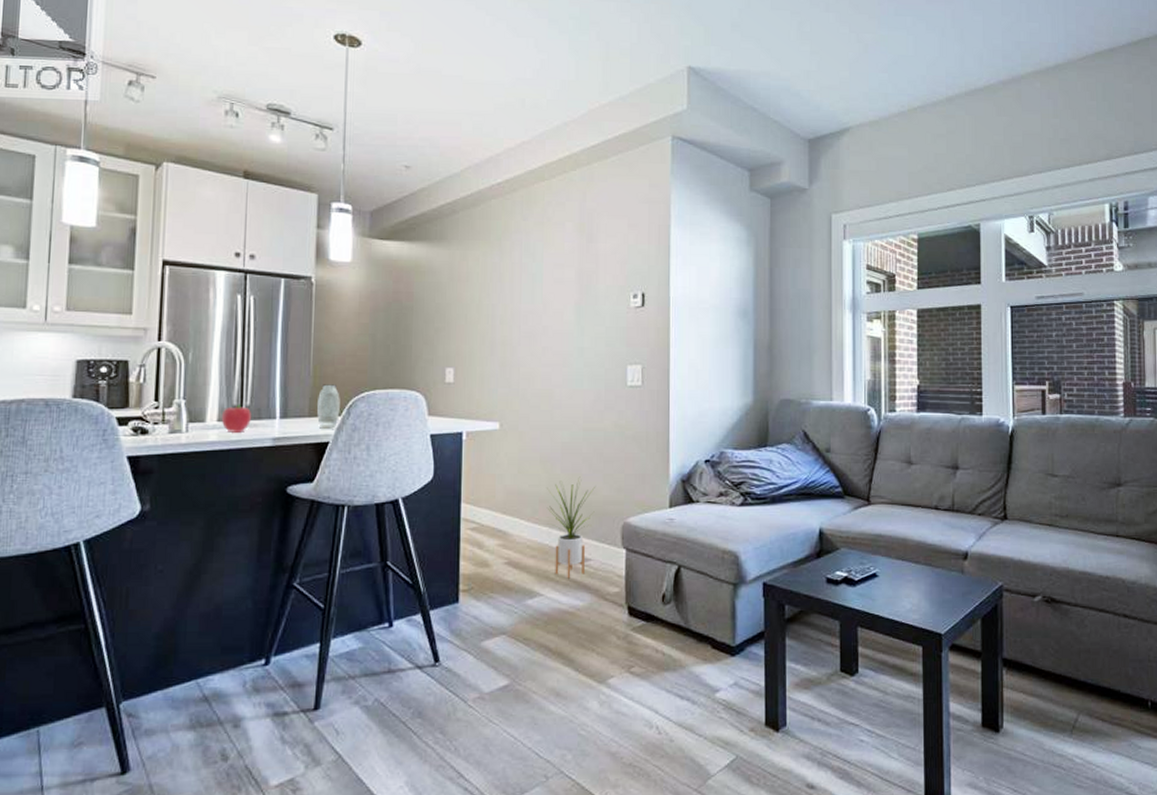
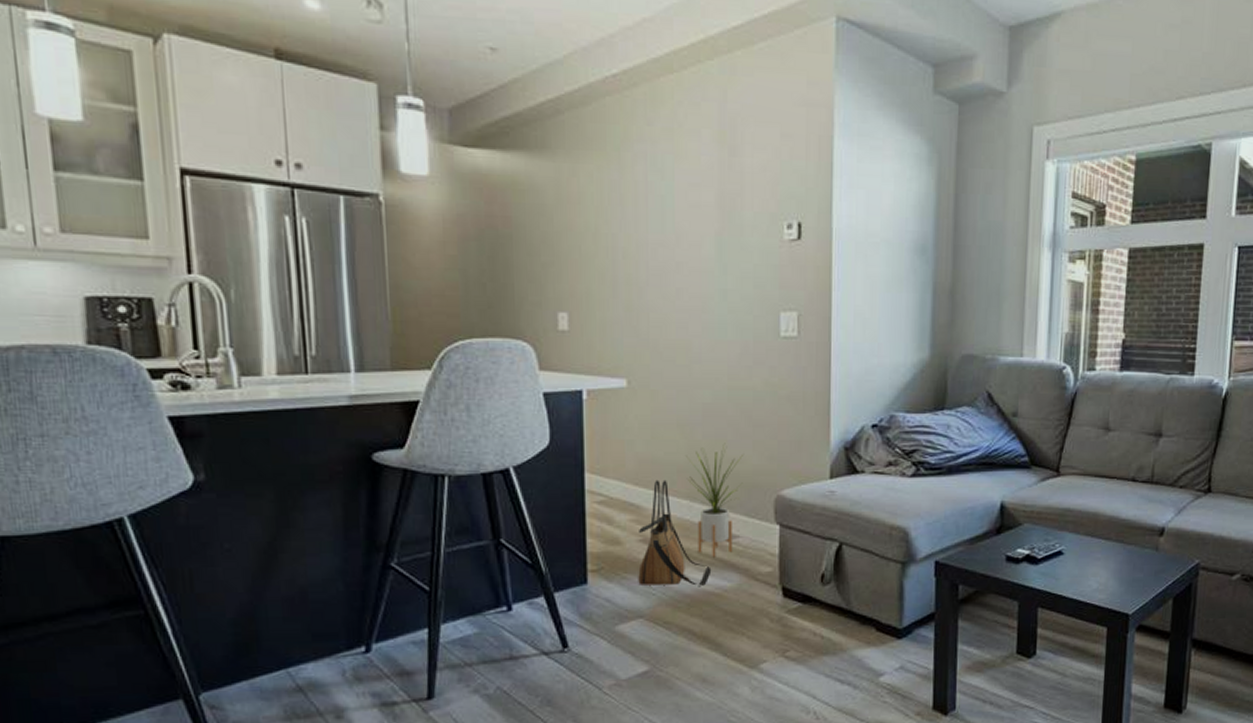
fruit: present [221,404,252,433] -> none [281,354,321,389]
vase: present [316,384,340,430] -> none [399,330,430,387]
tote bag: none [503,509,567,605] -> present [638,480,712,586]

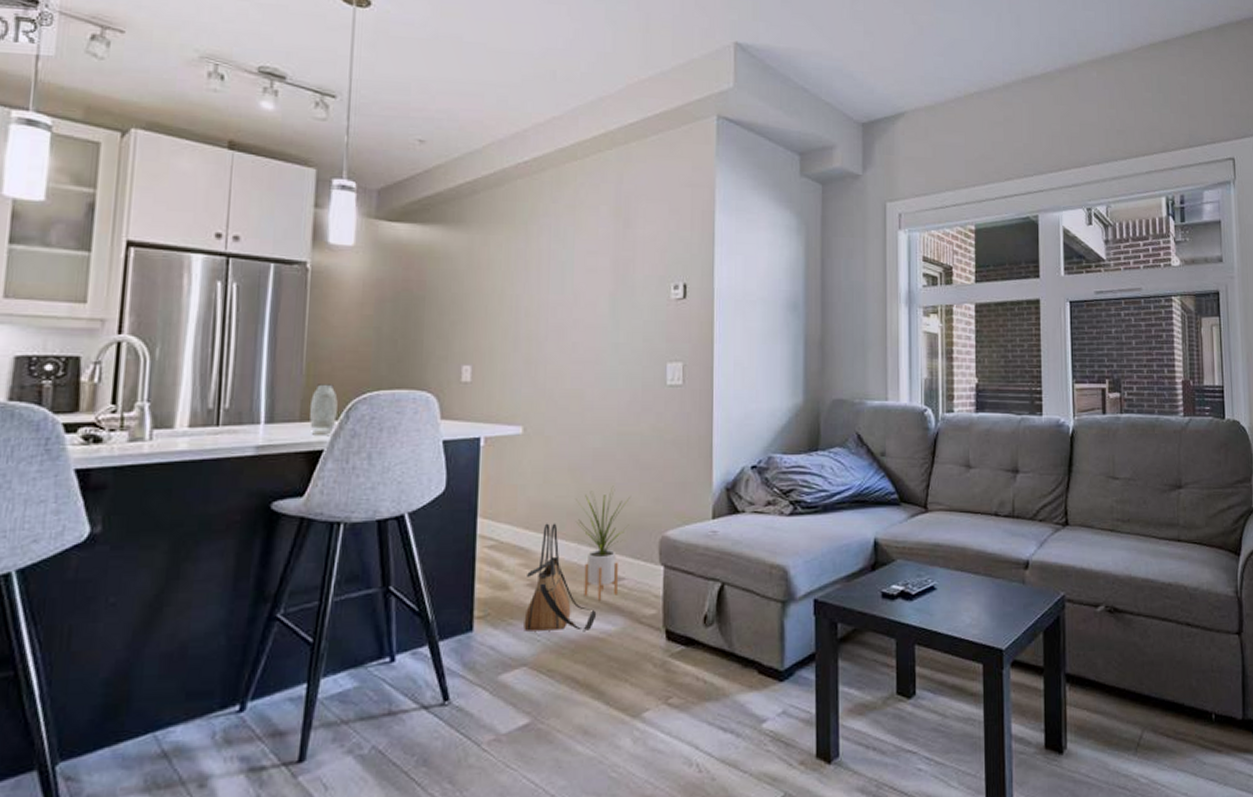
vase: none [399,330,430,387] -> present [309,384,338,437]

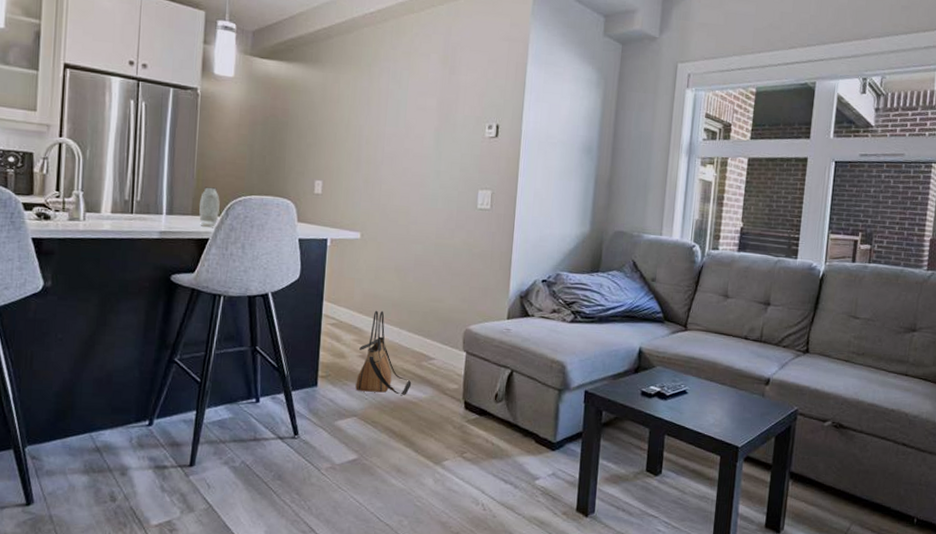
house plant: present [576,487,632,601] -> none [399,287,444,374]

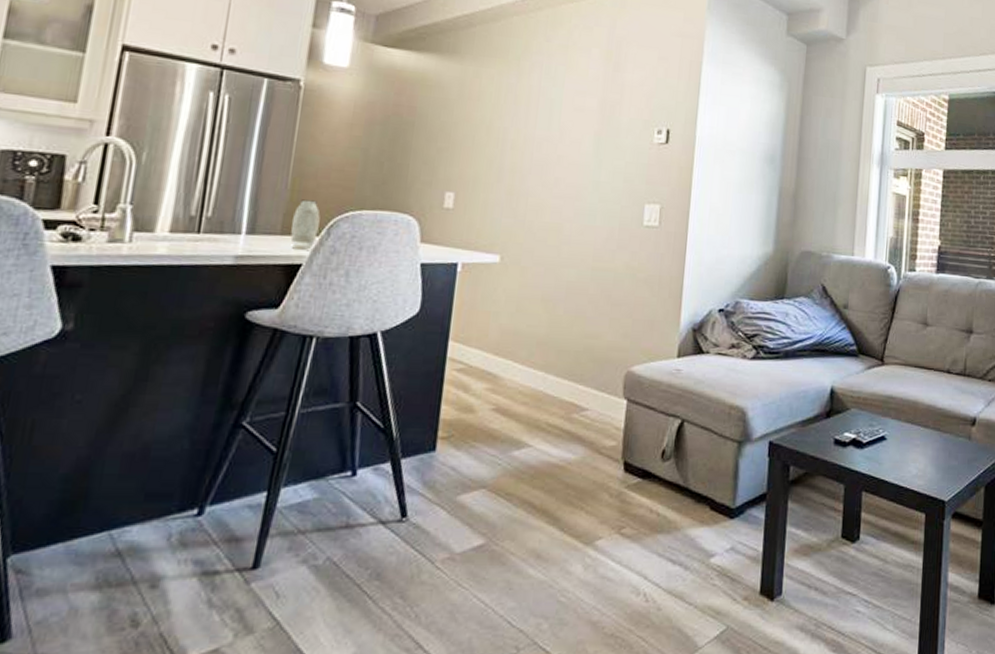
tote bag: present [355,310,412,395] -> none [486,350,558,457]

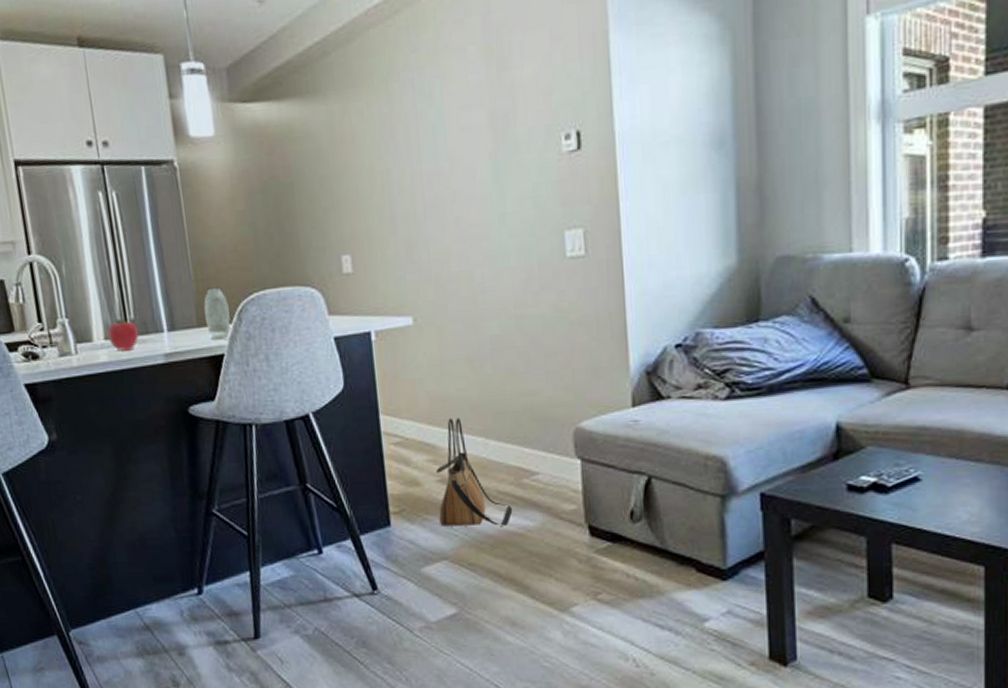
fruit: none [174,214,213,247] -> present [107,318,139,351]
tote bag: none [486,350,558,457] -> present [436,417,513,527]

